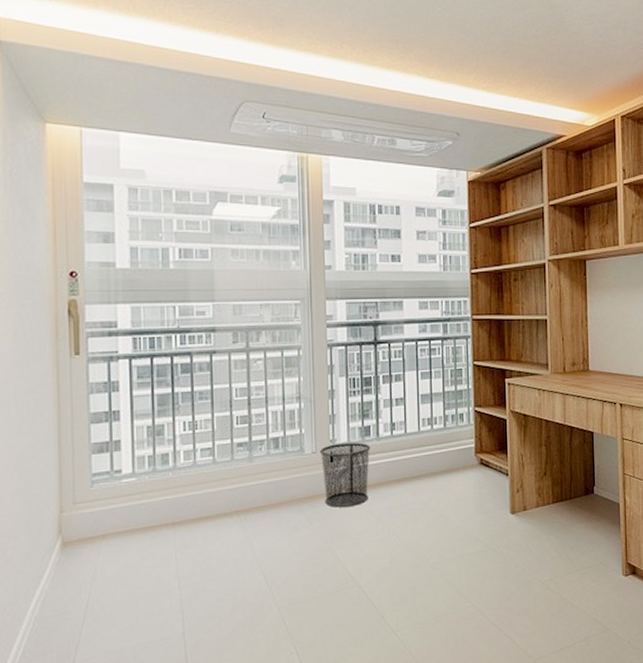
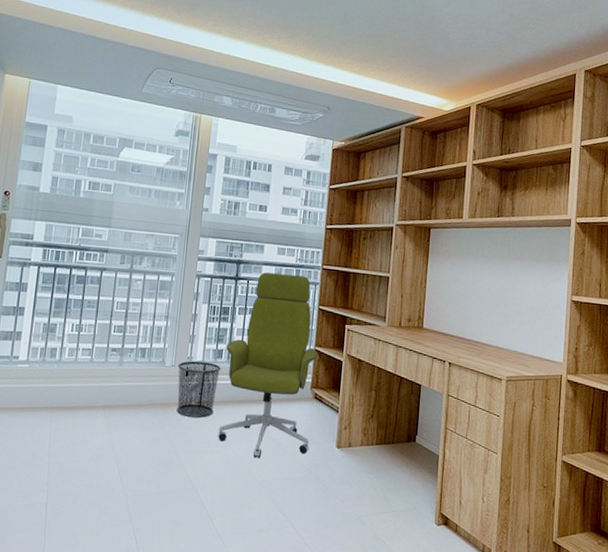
office chair: none [373,330,481,540] -> present [217,272,318,458]

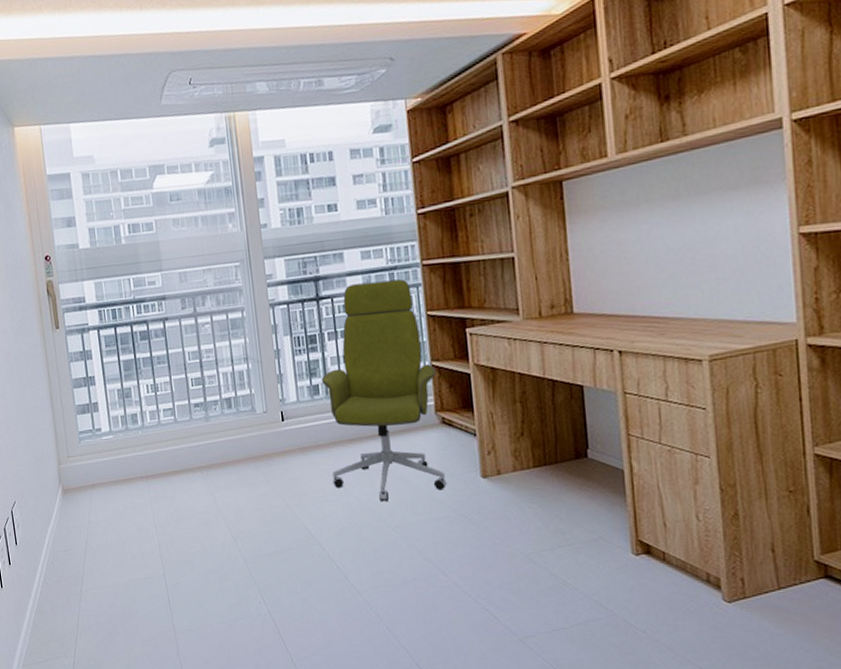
waste bin: present [176,361,221,418] -> none [270,401,322,467]

